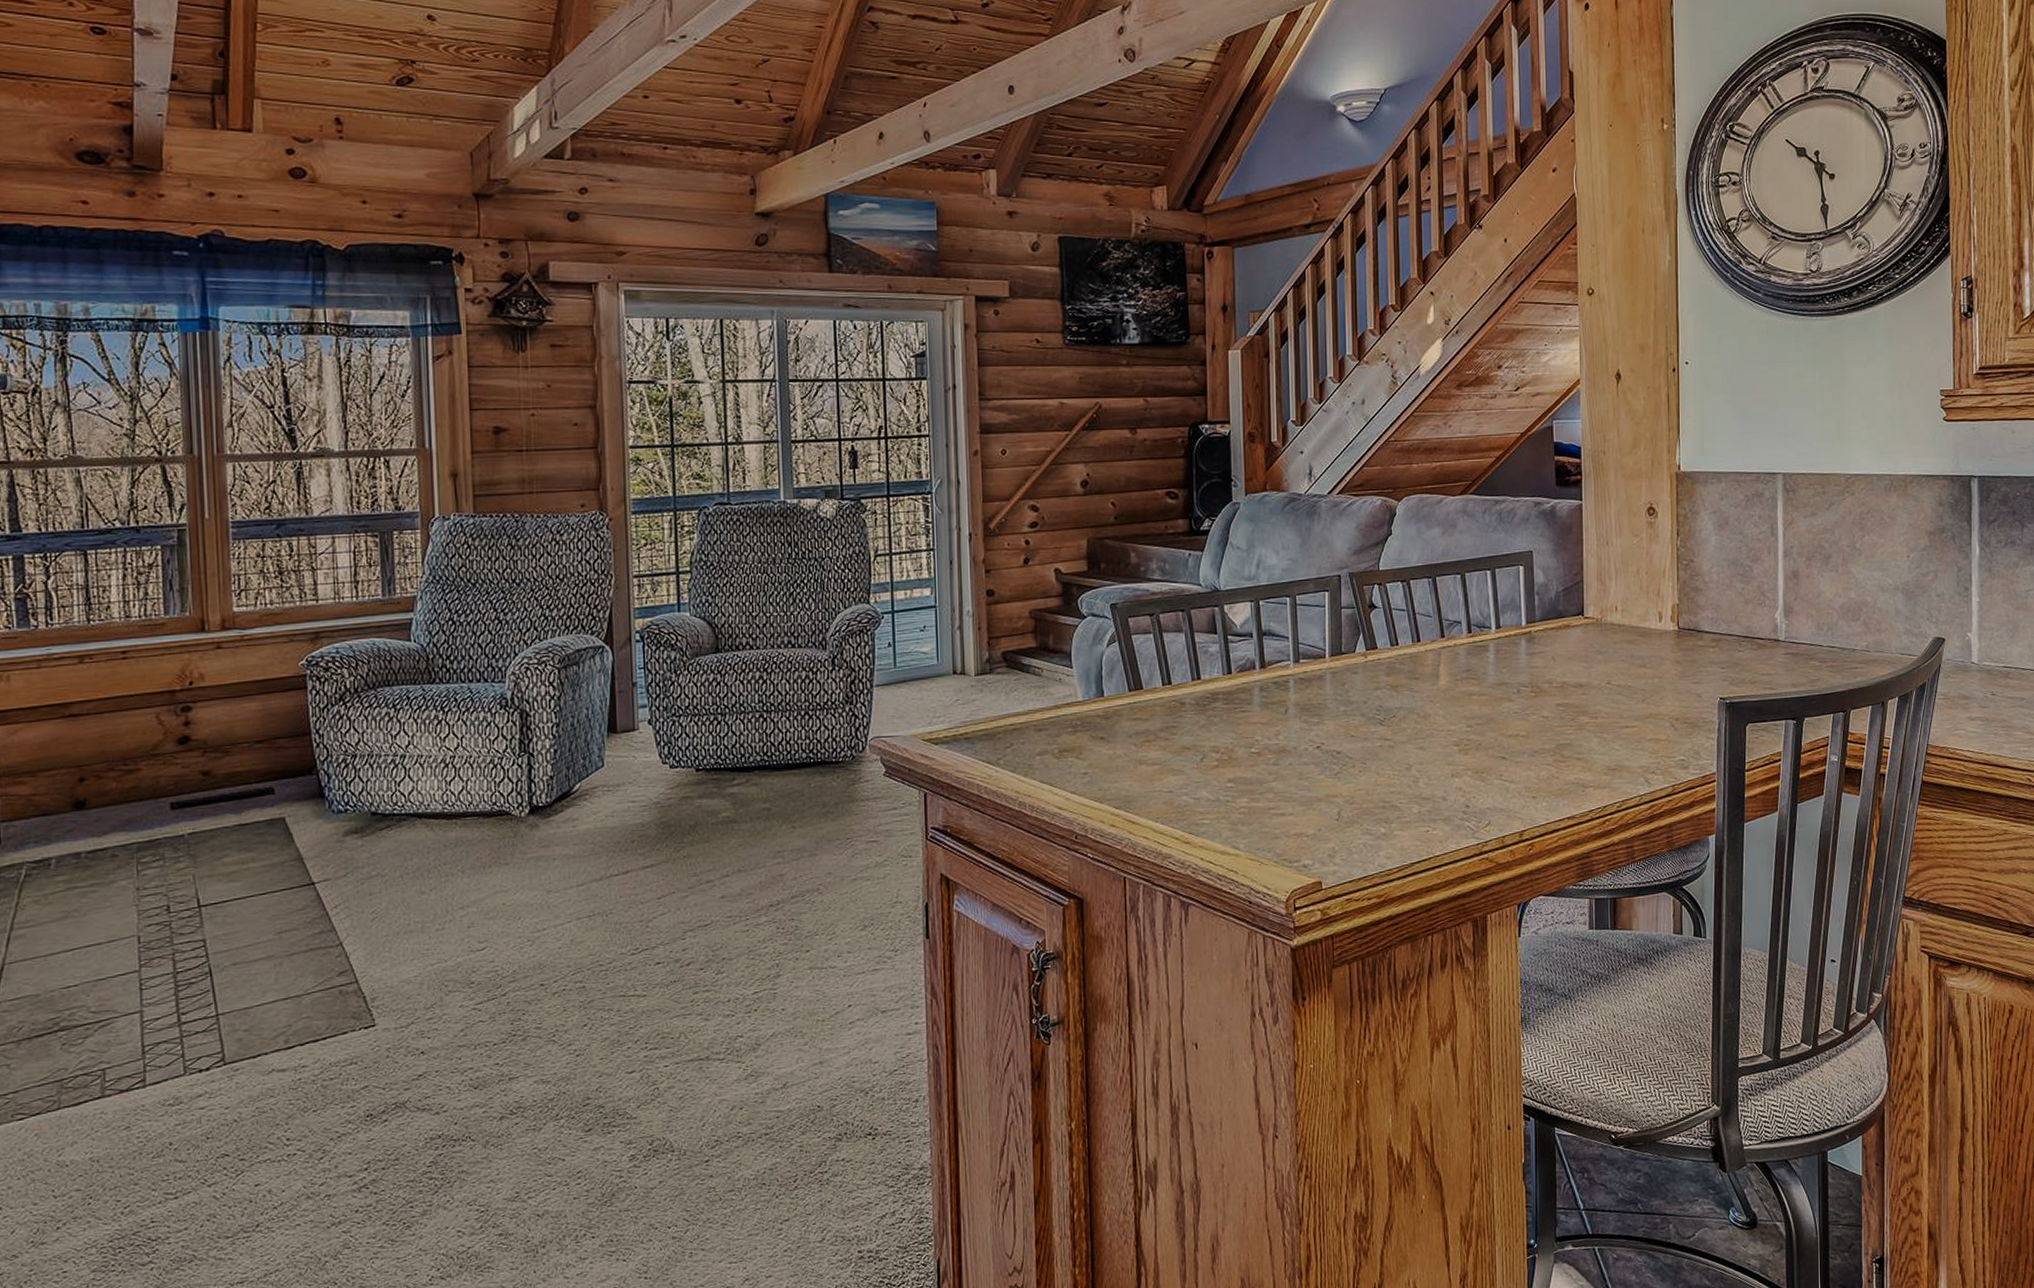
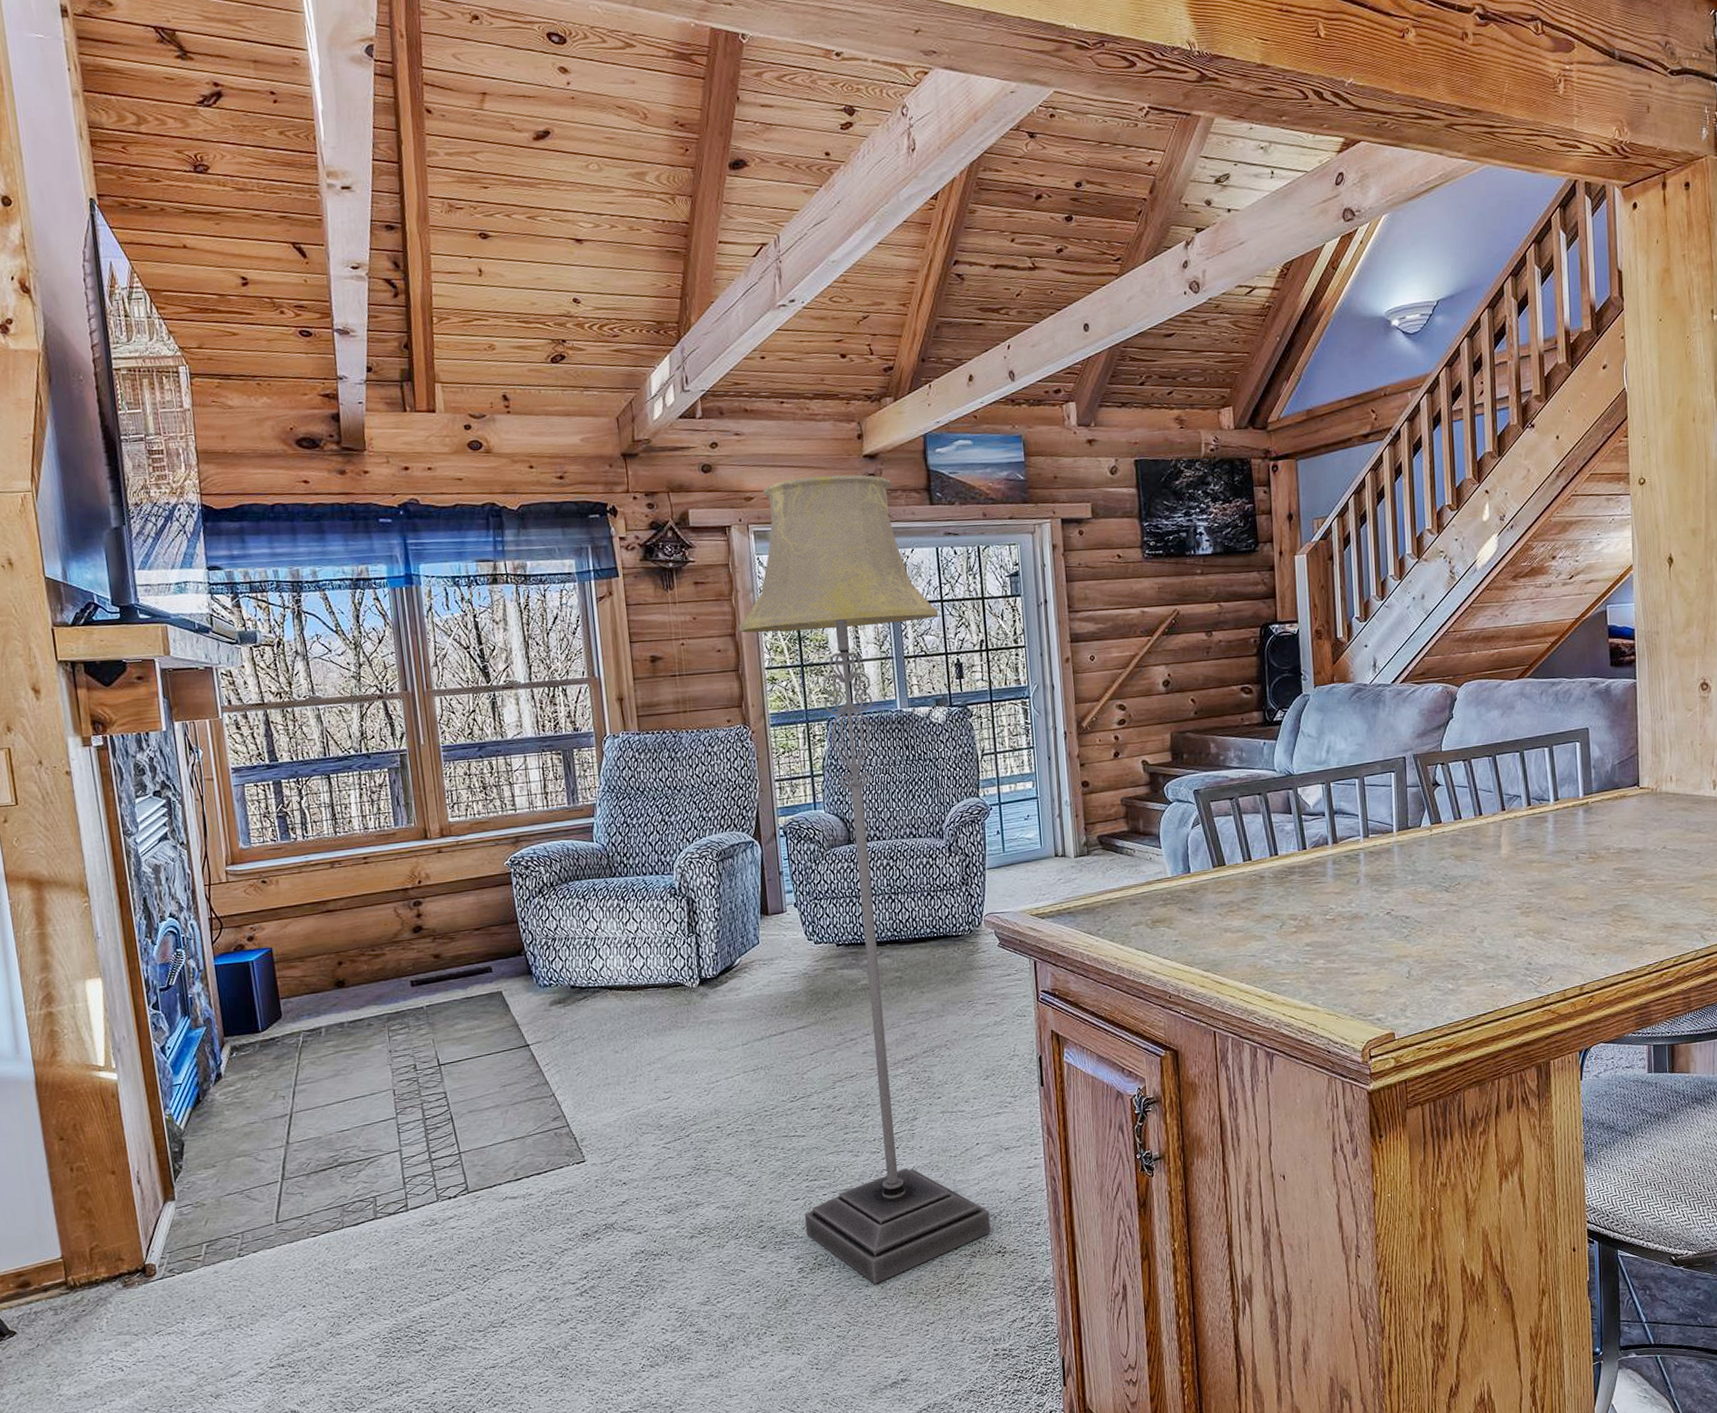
floor lamp: none [600,232,861,1174] -> present [738,474,991,1284]

